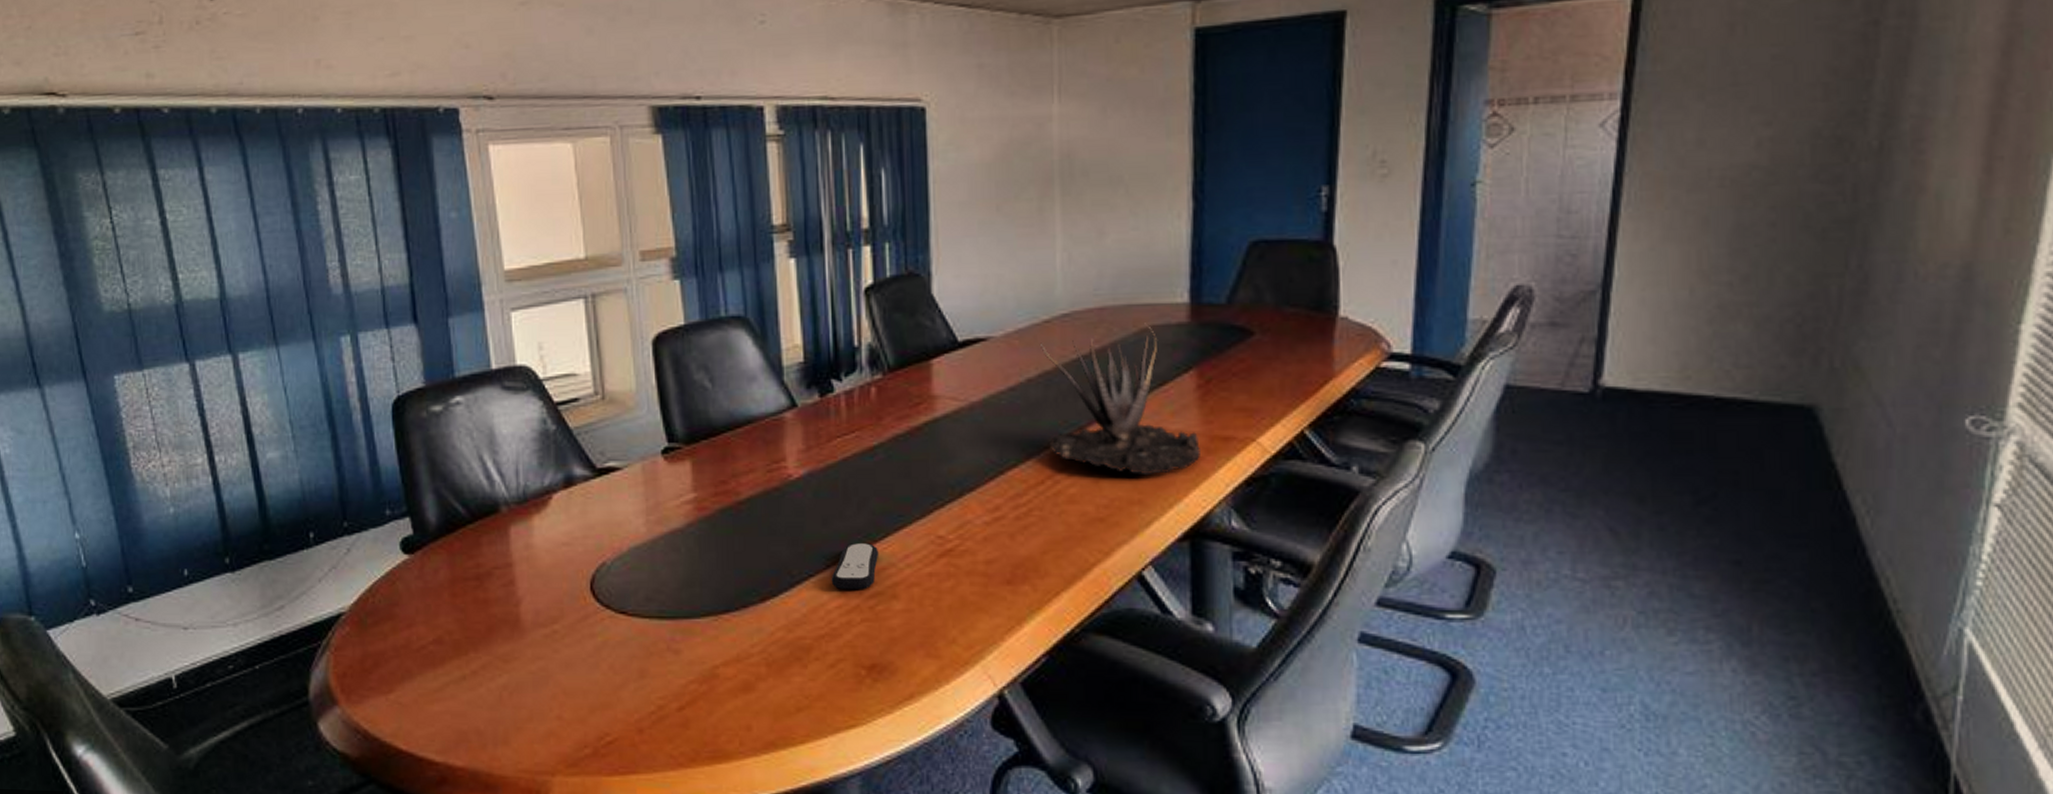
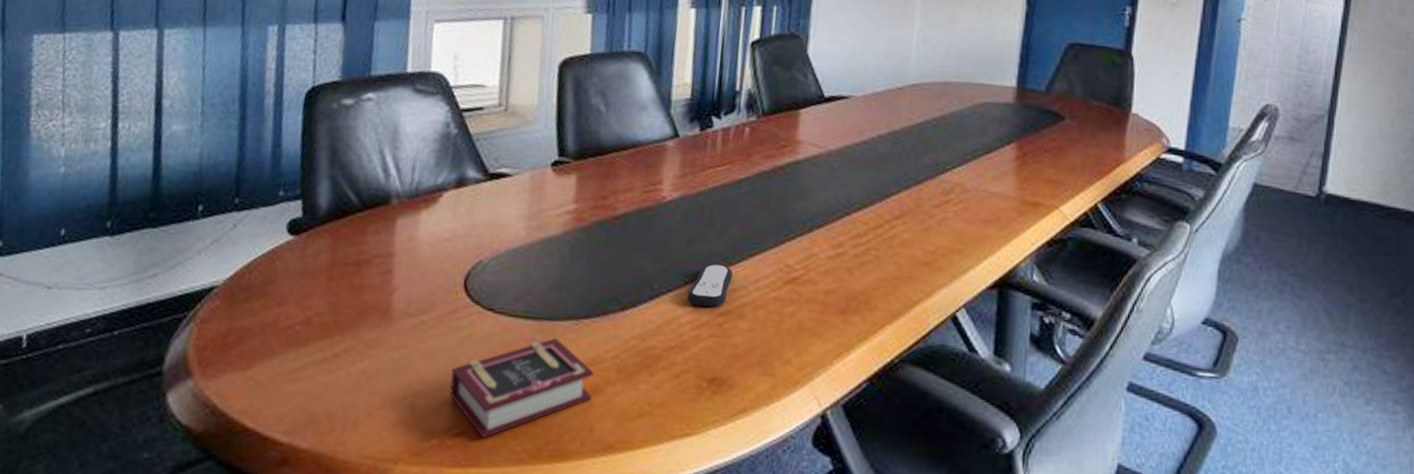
book: none [593,636,744,745] -> present [450,337,594,439]
plant: present [1041,323,1202,476] -> none [890,99,1015,229]

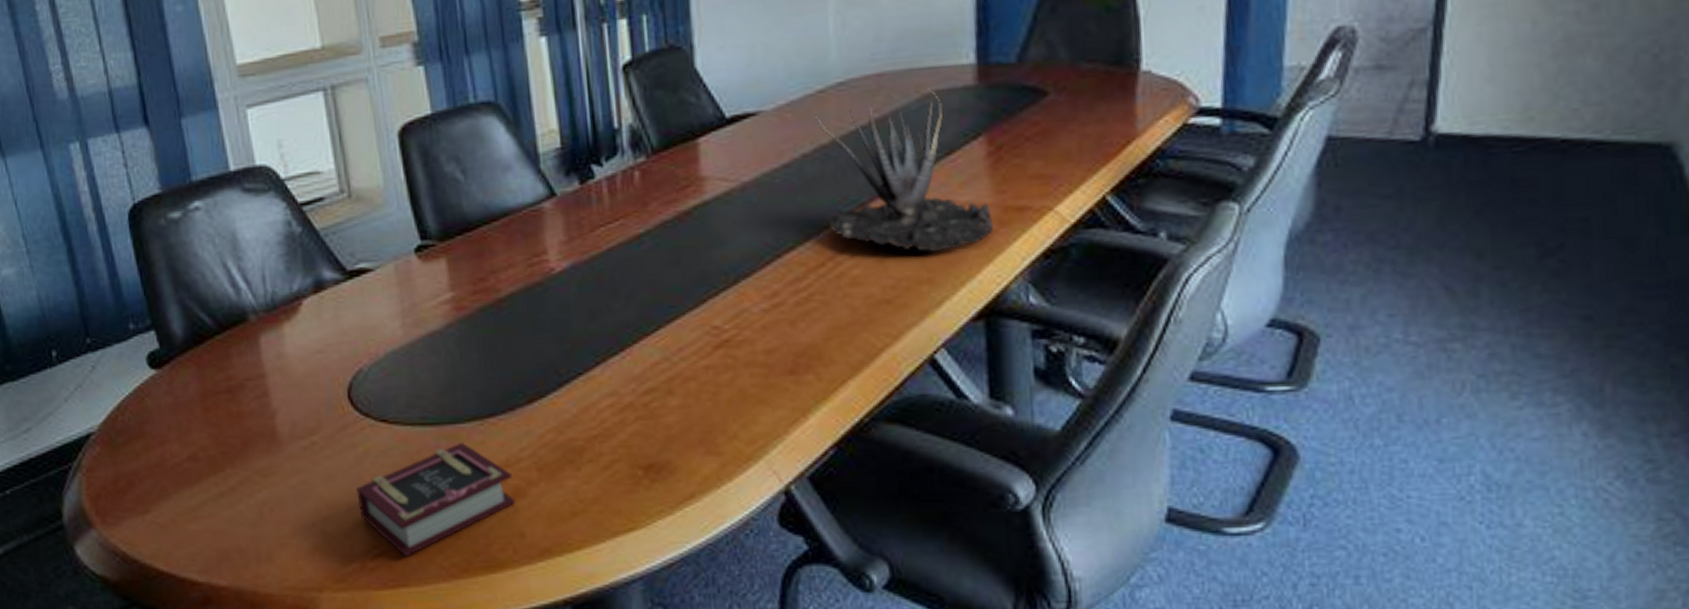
remote control: present [687,264,733,307] -> none [601,337,651,387]
plant: none [890,99,1015,229] -> present [815,88,994,253]

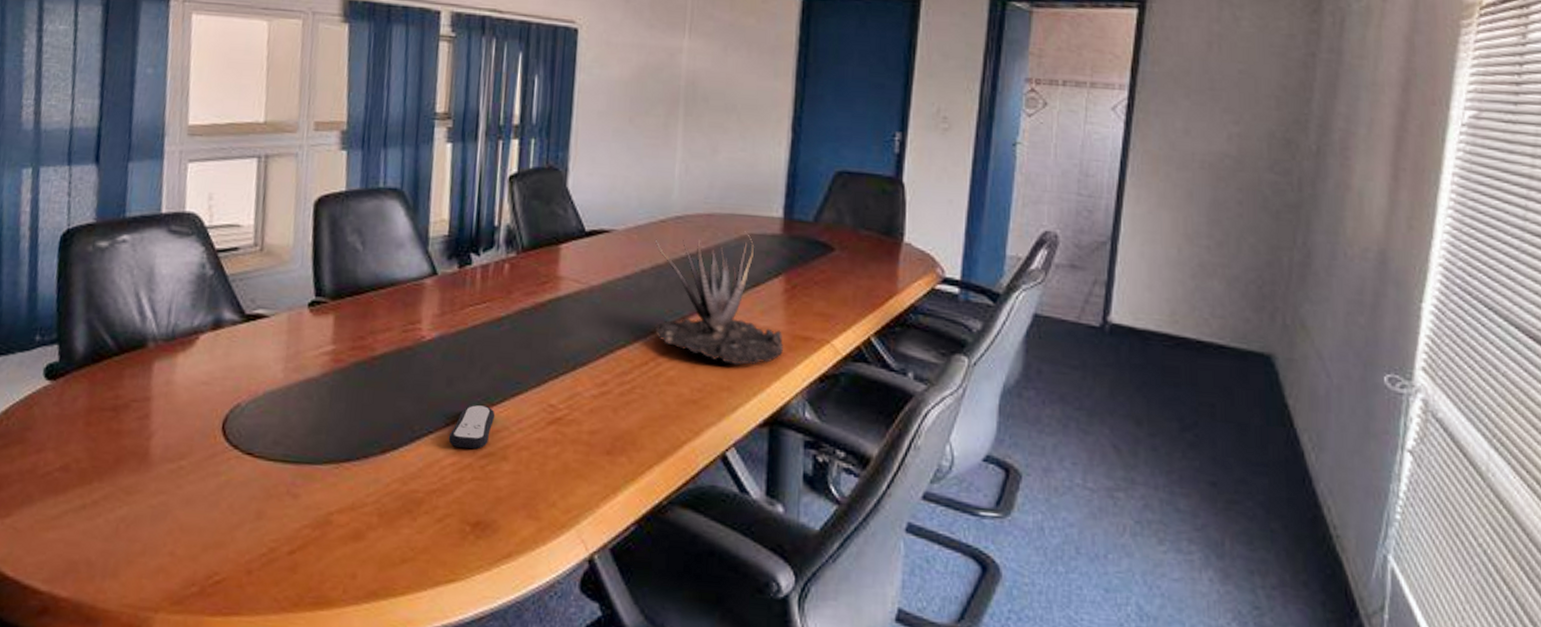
book: present [356,441,515,557] -> none [209,481,355,587]
remote control: none [601,337,651,387] -> present [448,405,495,449]

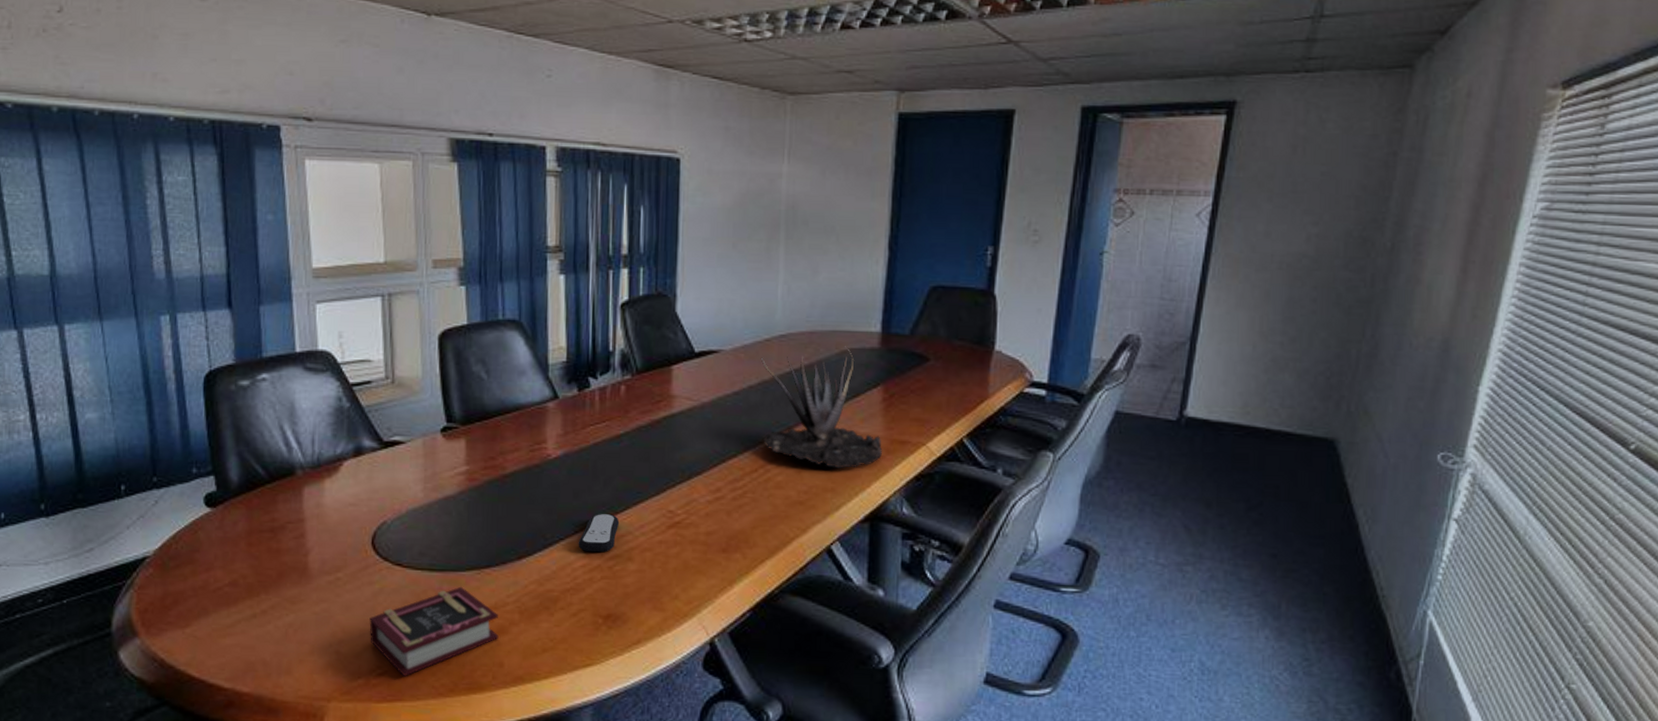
book: none [209,481,355,587] -> present [369,586,499,677]

